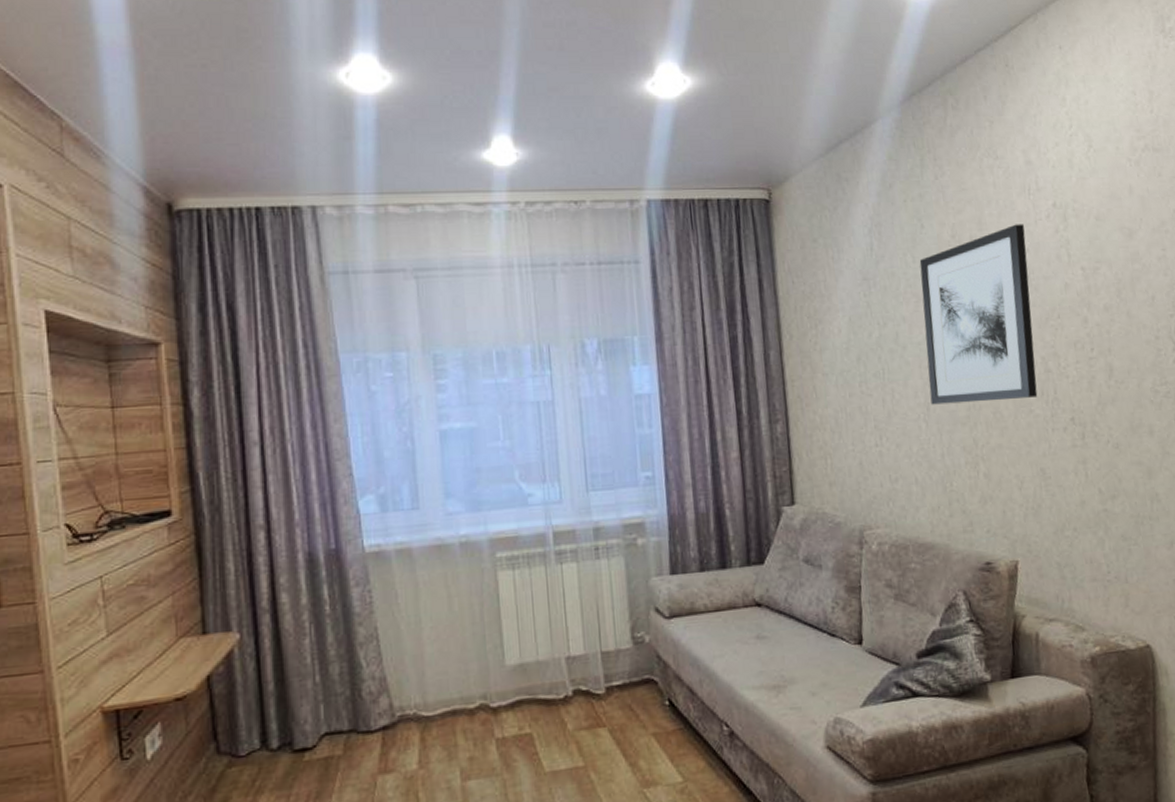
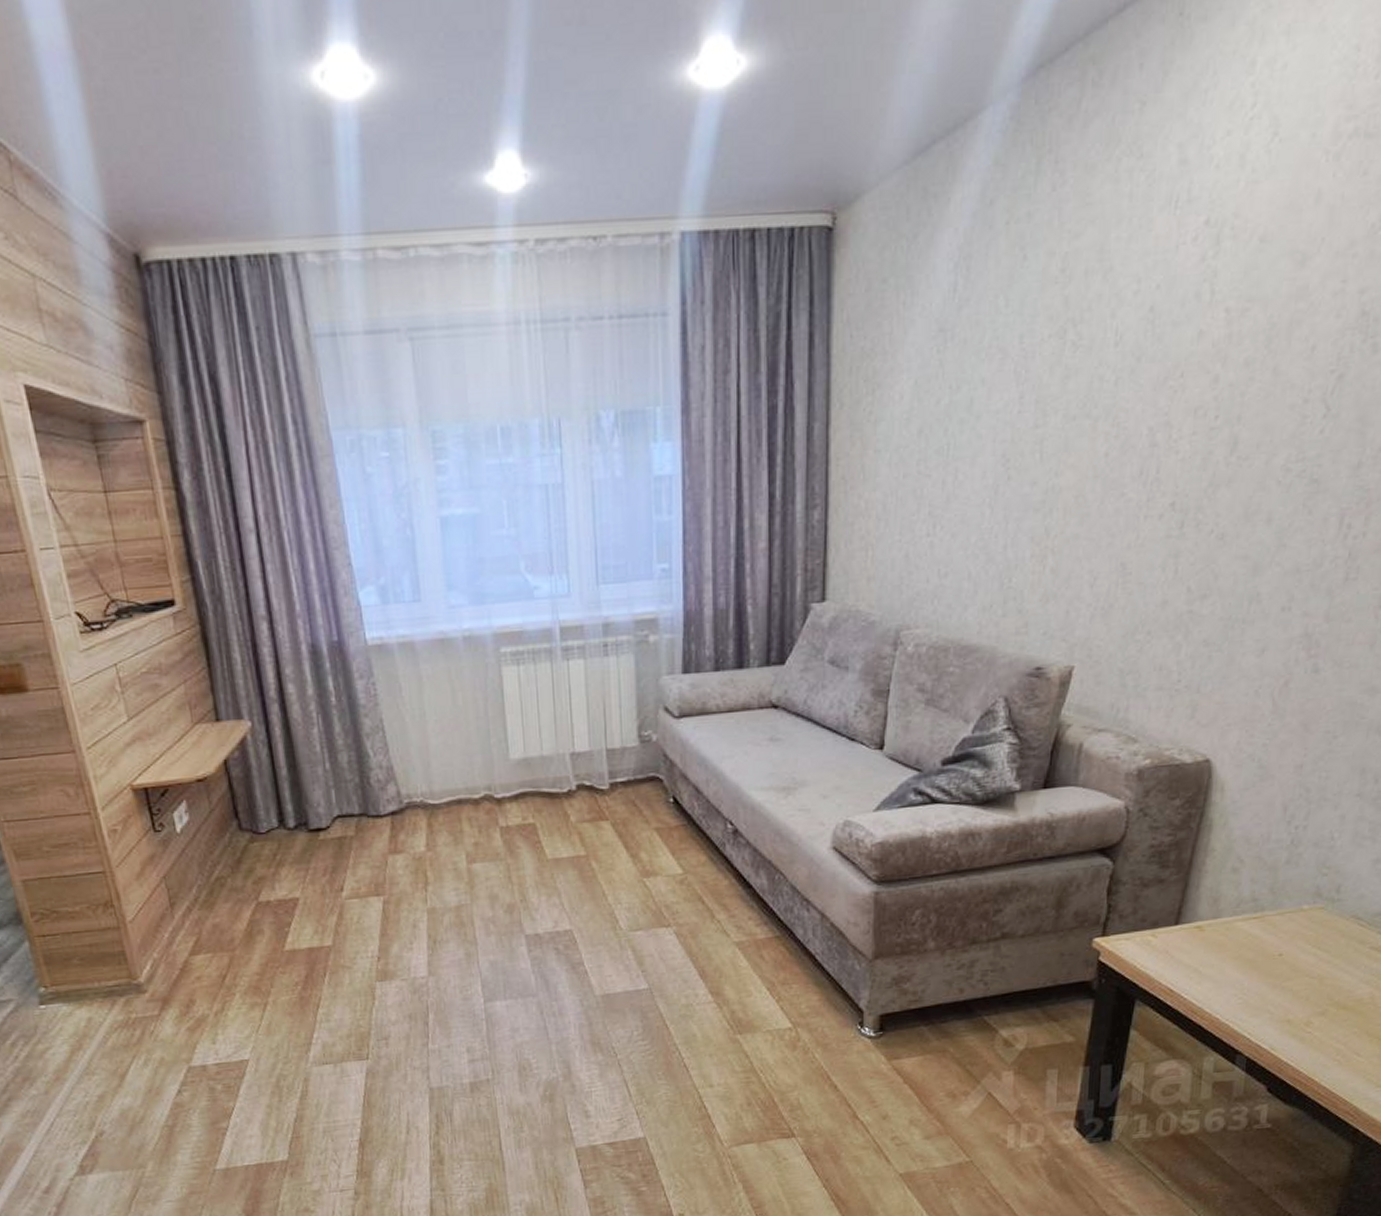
wall art: present [919,224,1038,405] -> none [1001,250,1160,487]

